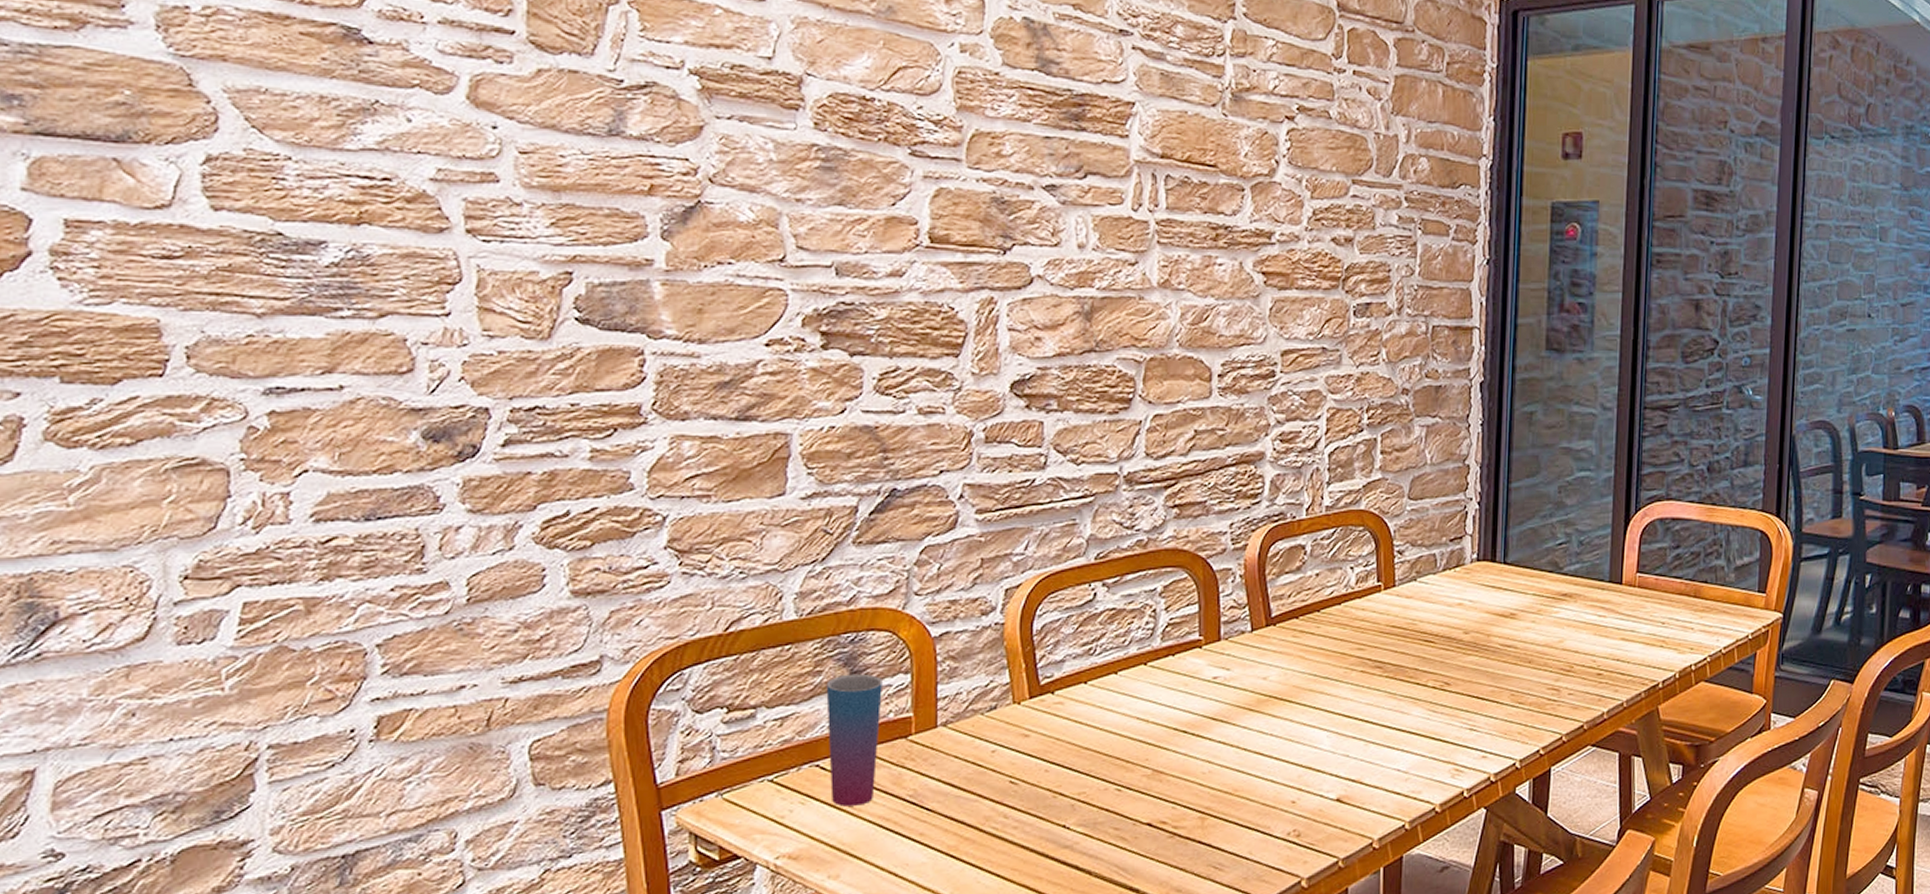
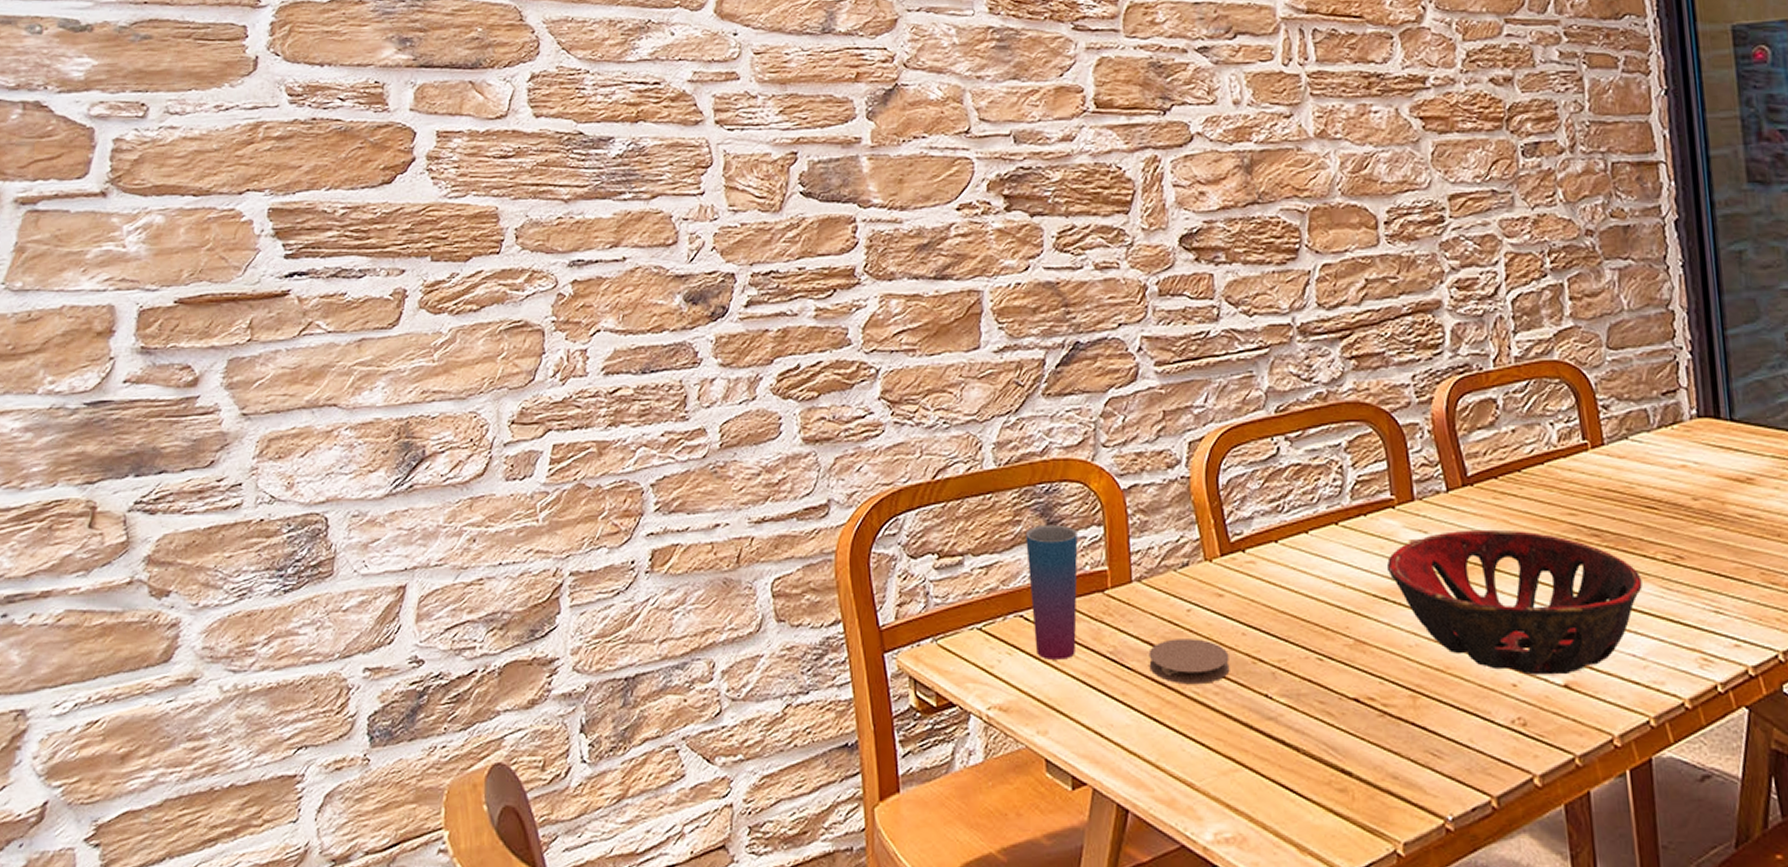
coaster: none [949,777,1030,822] -> present [1148,639,1230,685]
decorative bowl: none [1189,664,1413,792] -> present [1386,529,1643,675]

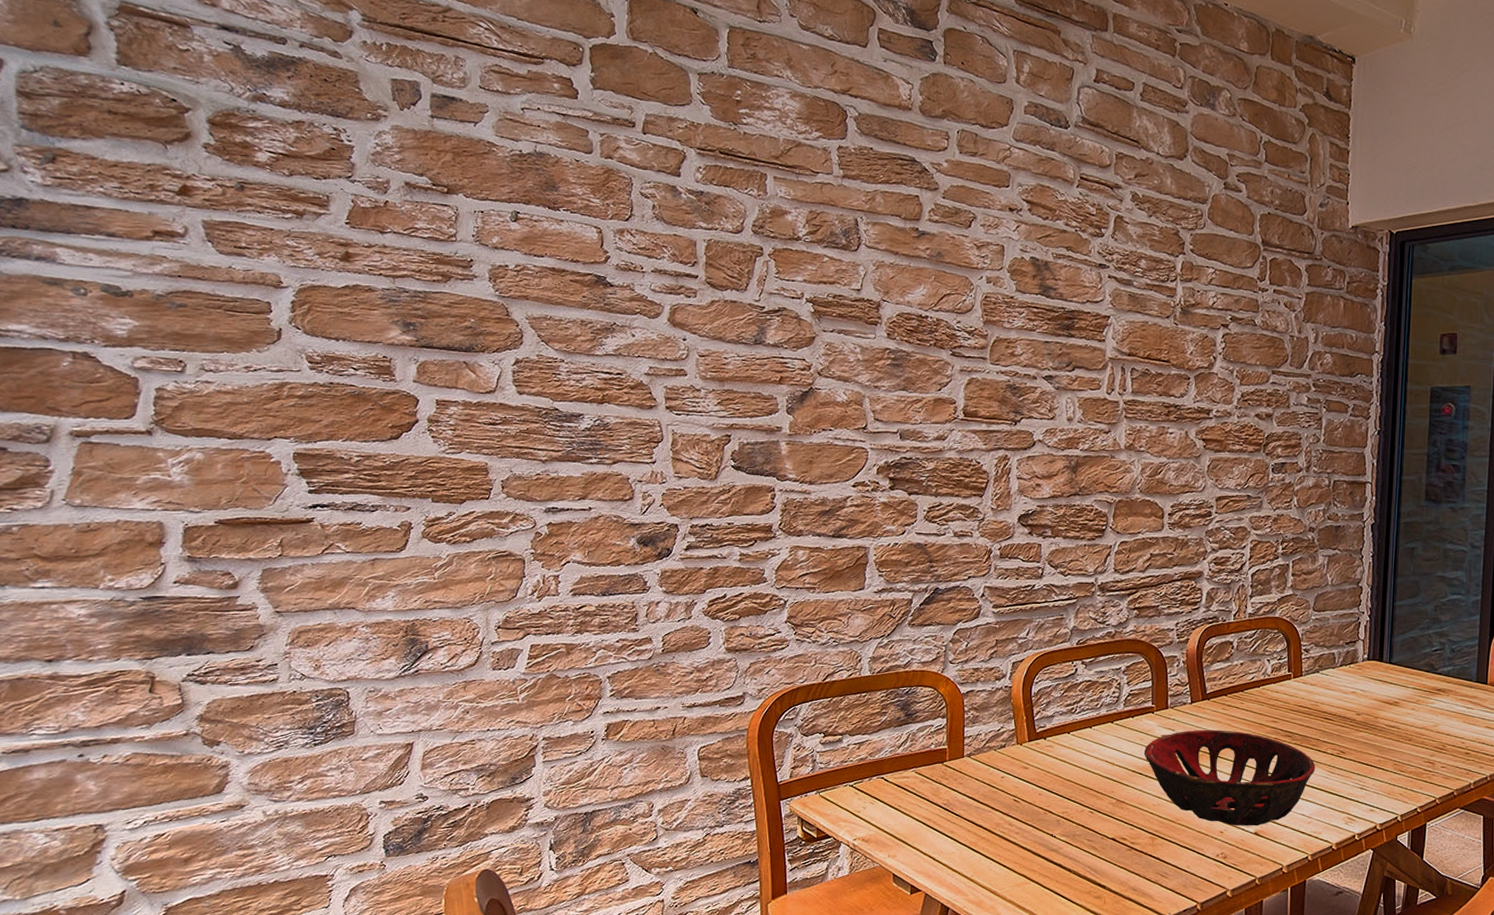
cup: present [1025,524,1078,660] -> none [889,716,927,808]
coaster: present [1148,639,1230,685] -> none [971,796,1028,827]

